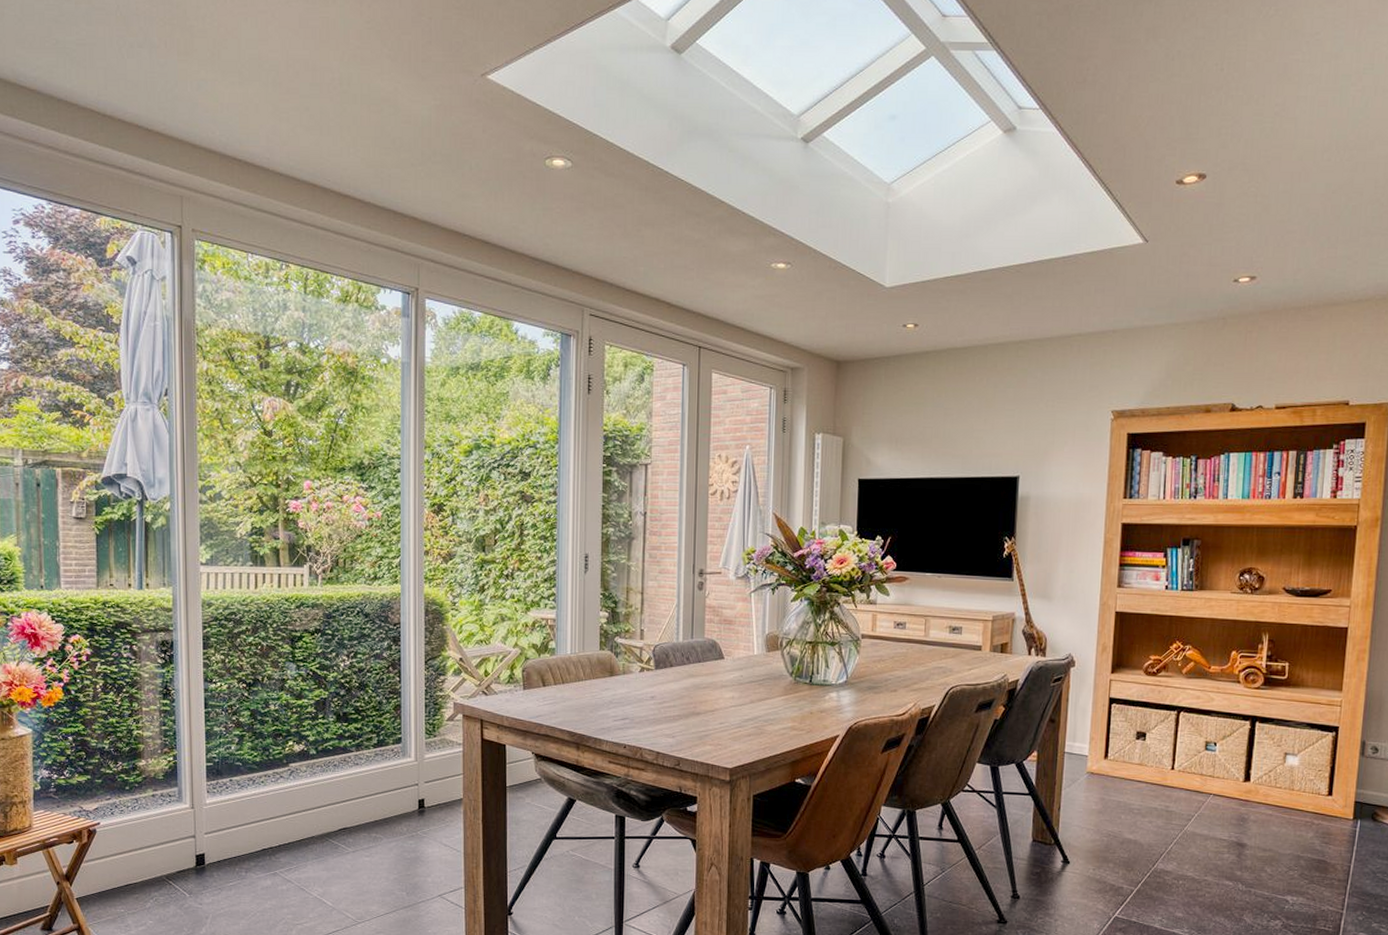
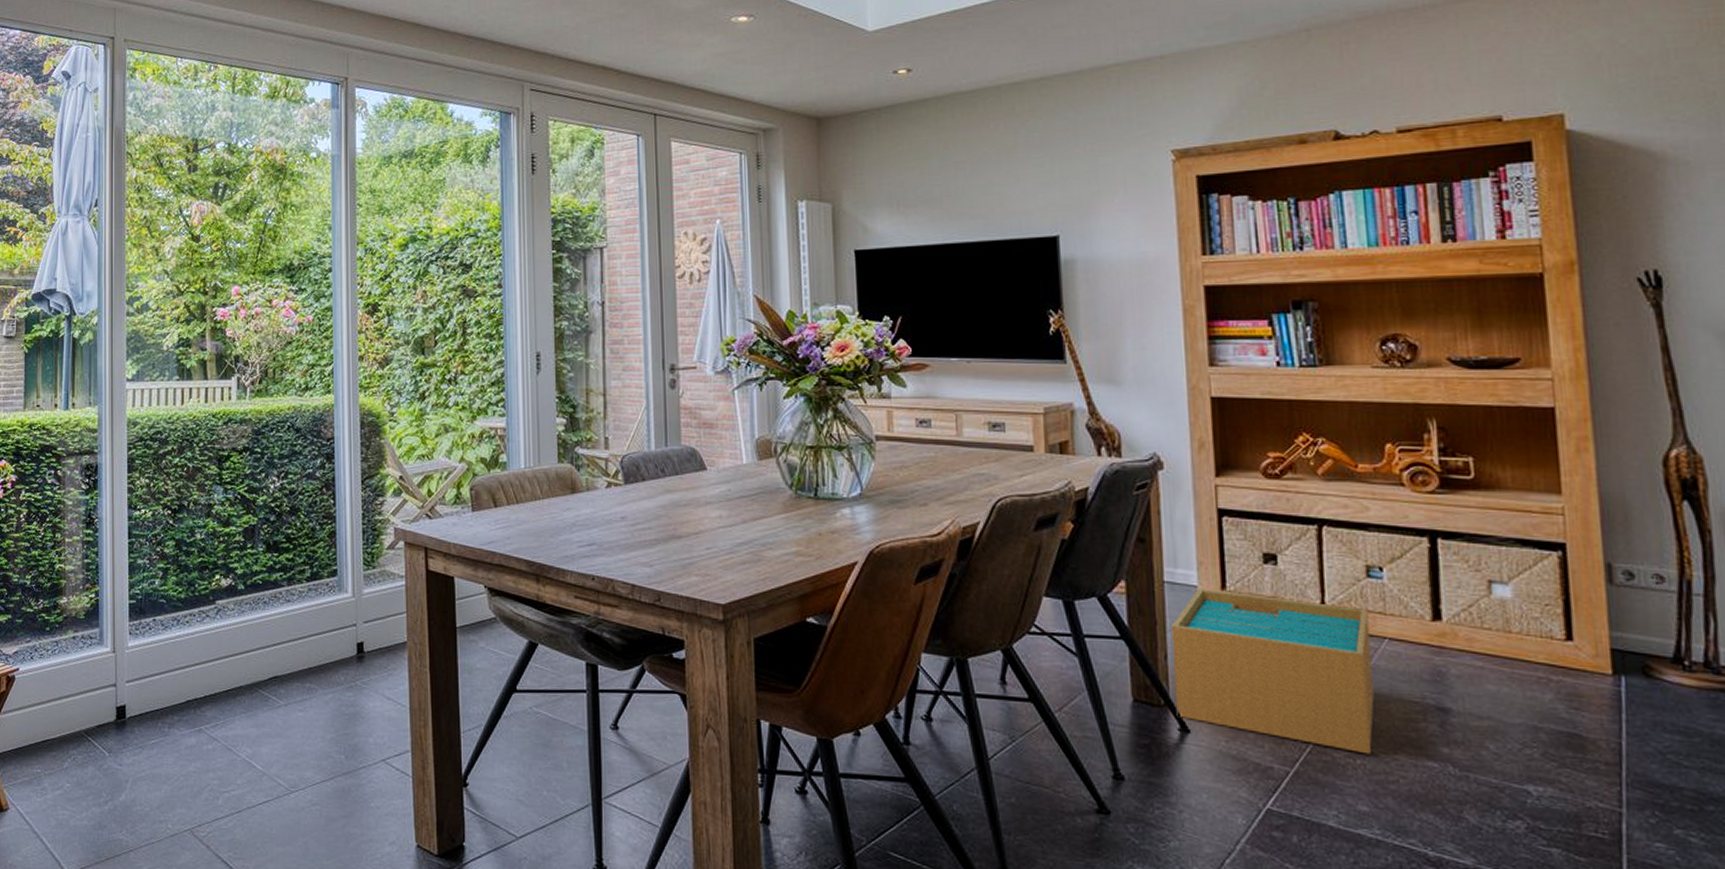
cardboard box: none [1061,757,1202,877] -> present [1171,588,1375,755]

